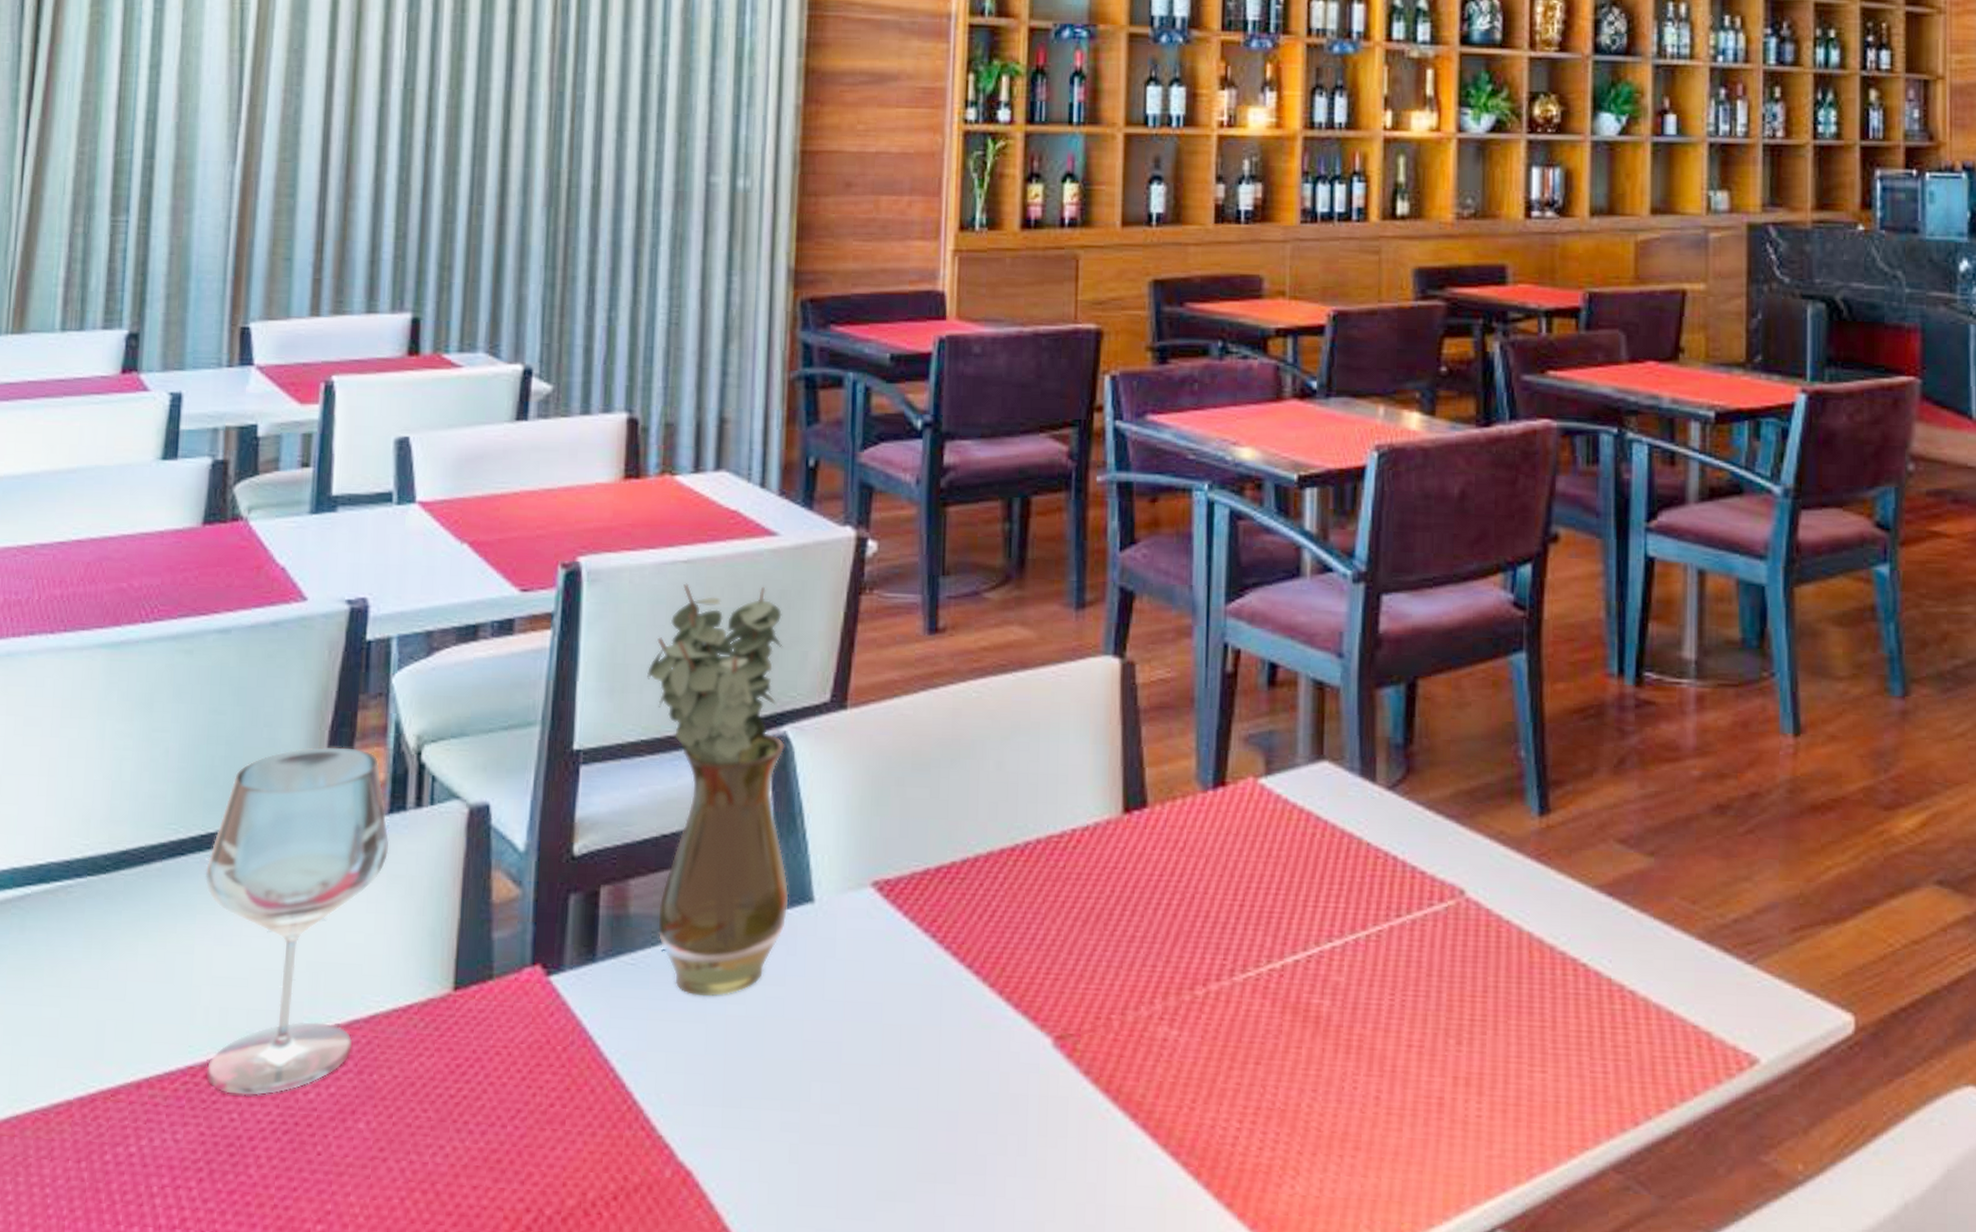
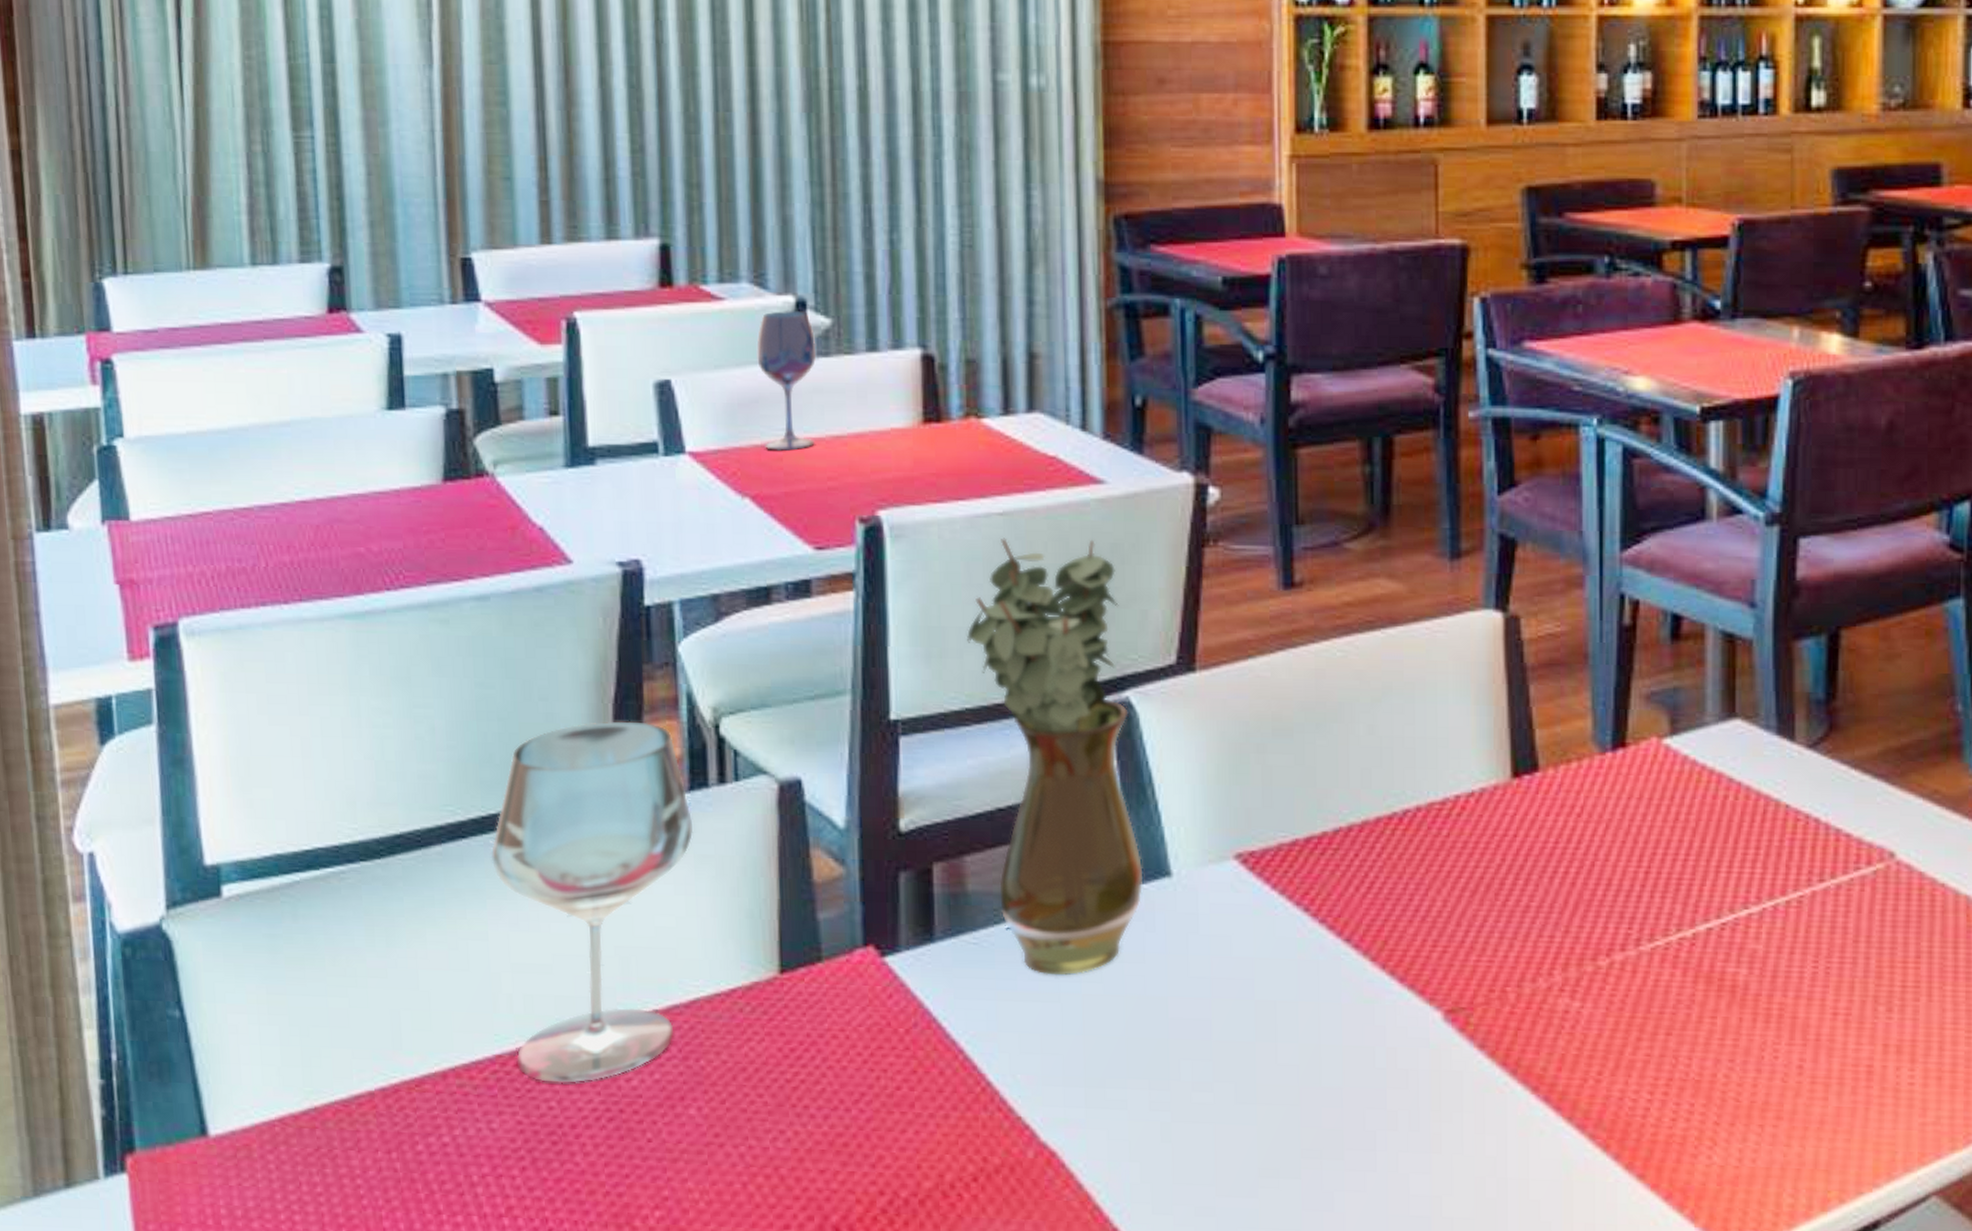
wineglass: none [485,377,538,503] -> present [757,310,816,452]

